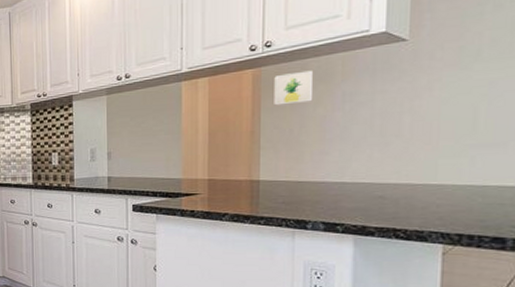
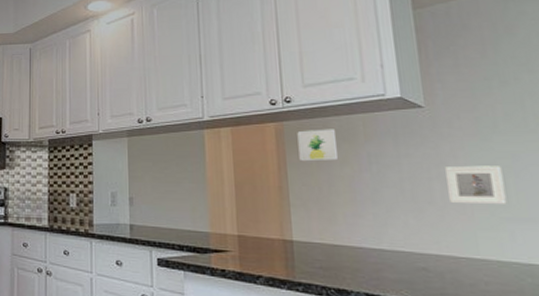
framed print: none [417,94,476,135] -> present [445,165,507,204]

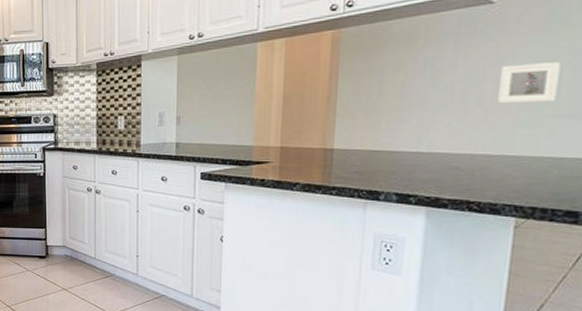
wall art: present [297,129,338,162] -> none [352,33,395,70]

